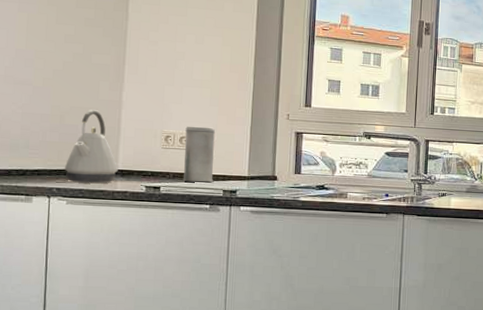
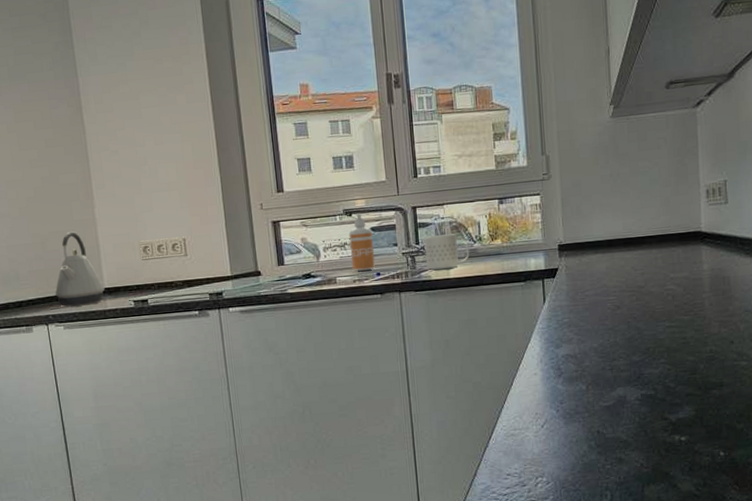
canister: present [182,126,215,183] -> none [161,230,198,291]
soap dispenser: none [363,138,387,190] -> present [349,213,376,272]
mug: none [430,168,471,200] -> present [424,233,470,270]

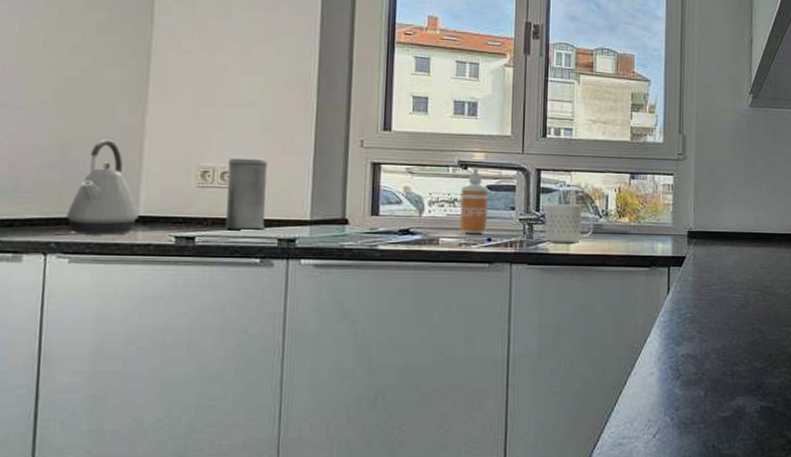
canister: none [161,230,198,291] -> present [224,157,267,230]

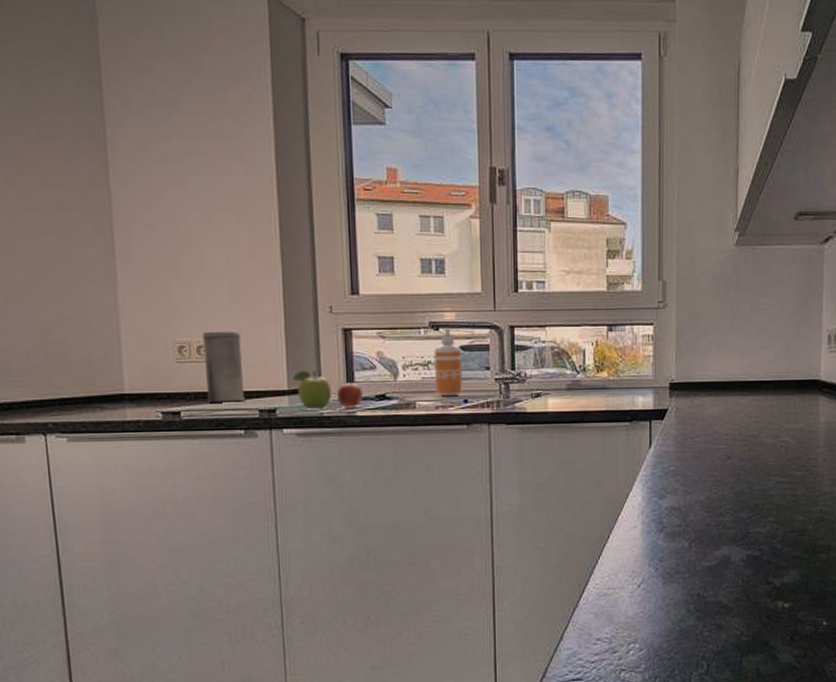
kettle: present [66,139,139,235] -> none [58,320,125,414]
fruit: none [316,201,355,241] -> present [292,370,332,410]
fruit: none [360,215,386,241] -> present [337,381,363,408]
mug: present [544,204,594,243] -> none [521,361,571,402]

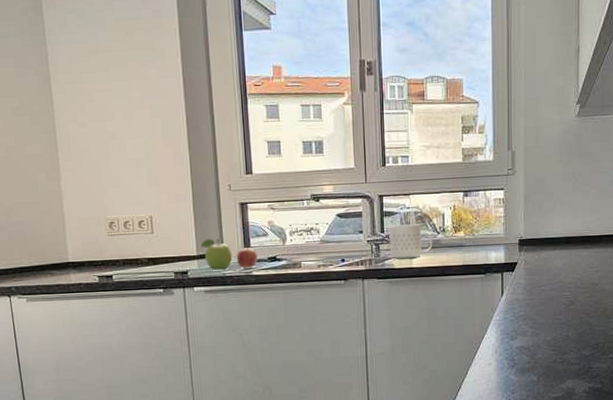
canister: present [202,331,245,403] -> none [128,208,163,267]
soap dispenser: present [434,328,463,396] -> none [315,199,341,257]
mug: none [521,361,571,402] -> present [389,224,433,259]

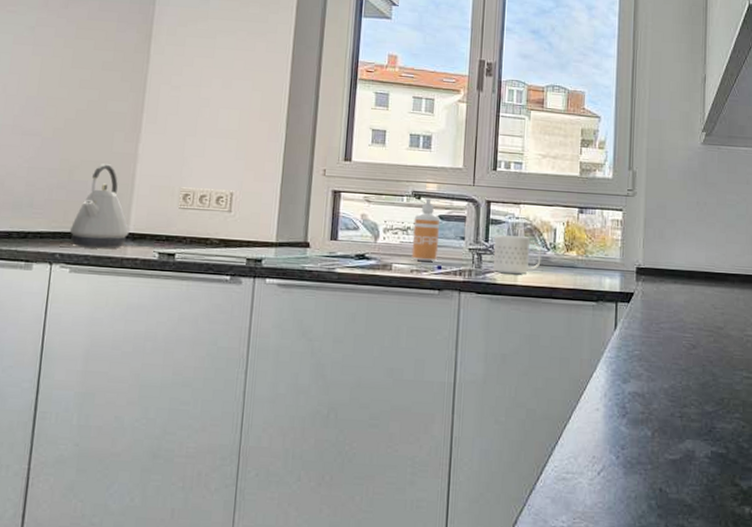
kettle: none [18,203,70,280] -> present [69,164,129,249]
fruit: present [200,238,232,271] -> none [281,225,316,263]
fruit: present [237,247,258,269] -> none [320,239,344,264]
soap dispenser: none [315,199,341,257] -> present [411,198,440,262]

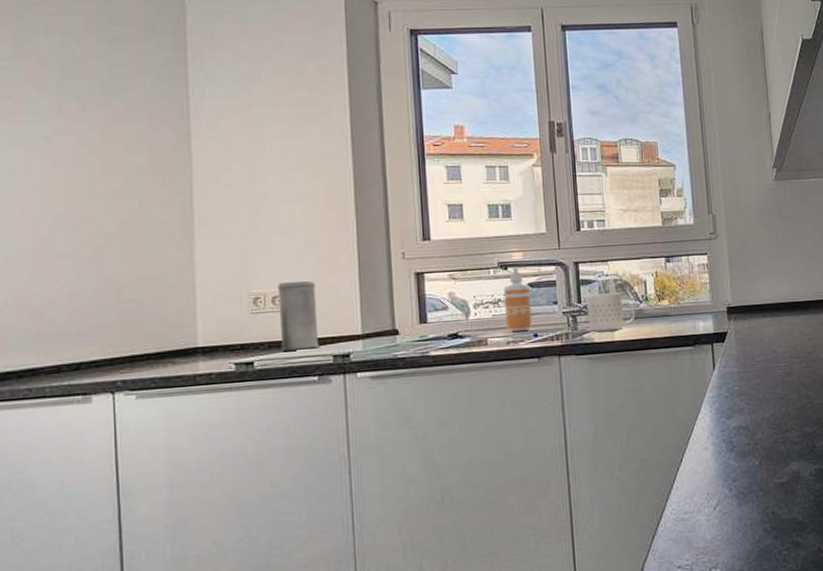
kettle: present [69,164,129,249] -> none [129,277,198,371]
canister: none [201,182,240,250] -> present [278,280,319,351]

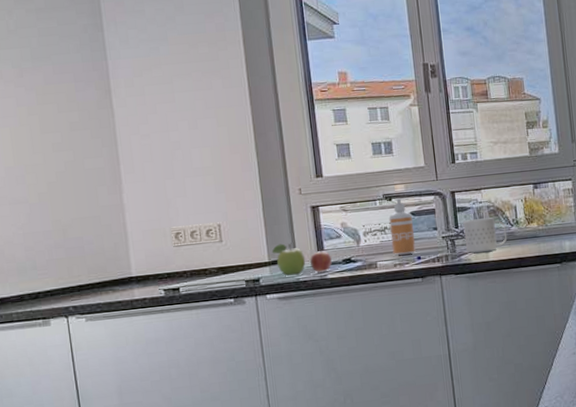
canister: present [278,280,319,351] -> none [194,216,233,278]
fruit: none [366,314,405,353] -> present [271,243,306,277]
fruit: none [411,322,436,348] -> present [310,250,332,272]

